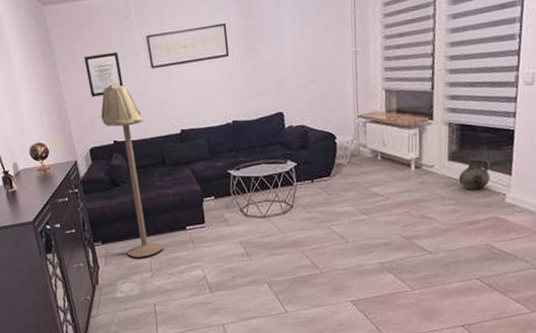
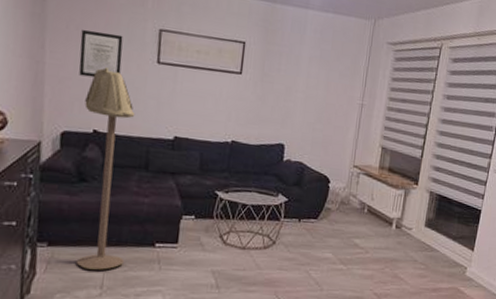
ceramic jug: present [458,157,491,190] -> none [430,227,459,259]

